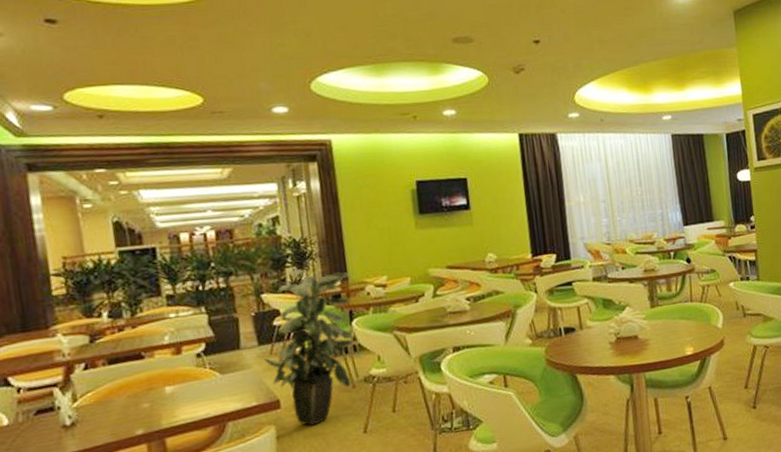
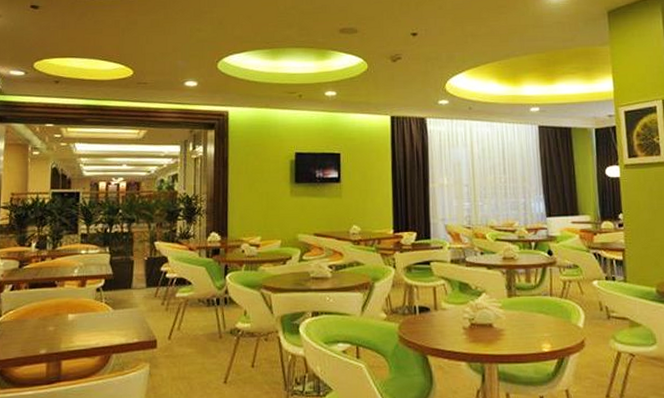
indoor plant: present [264,269,354,426] -> none [149,223,231,369]

